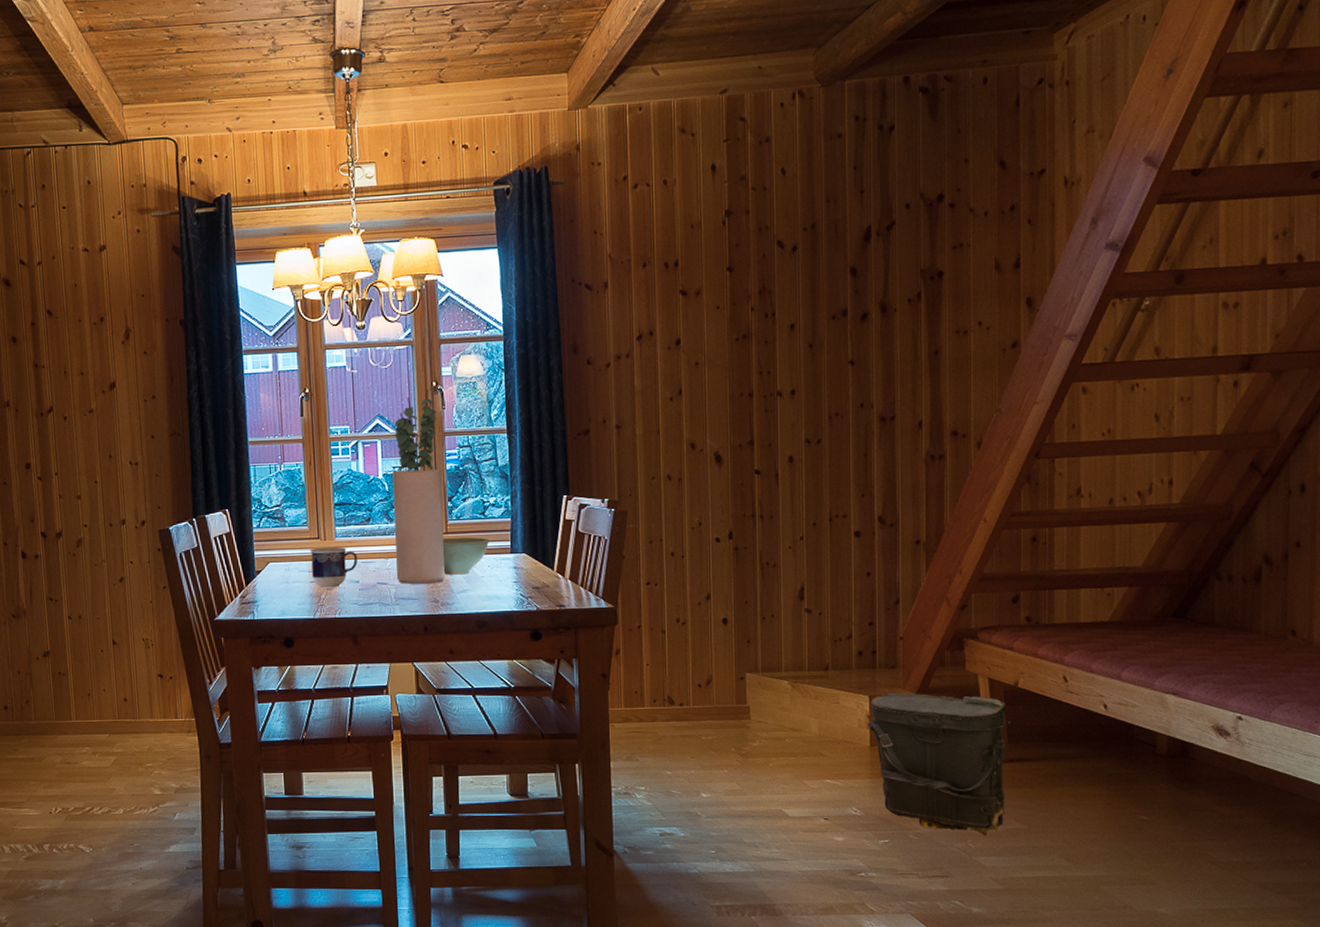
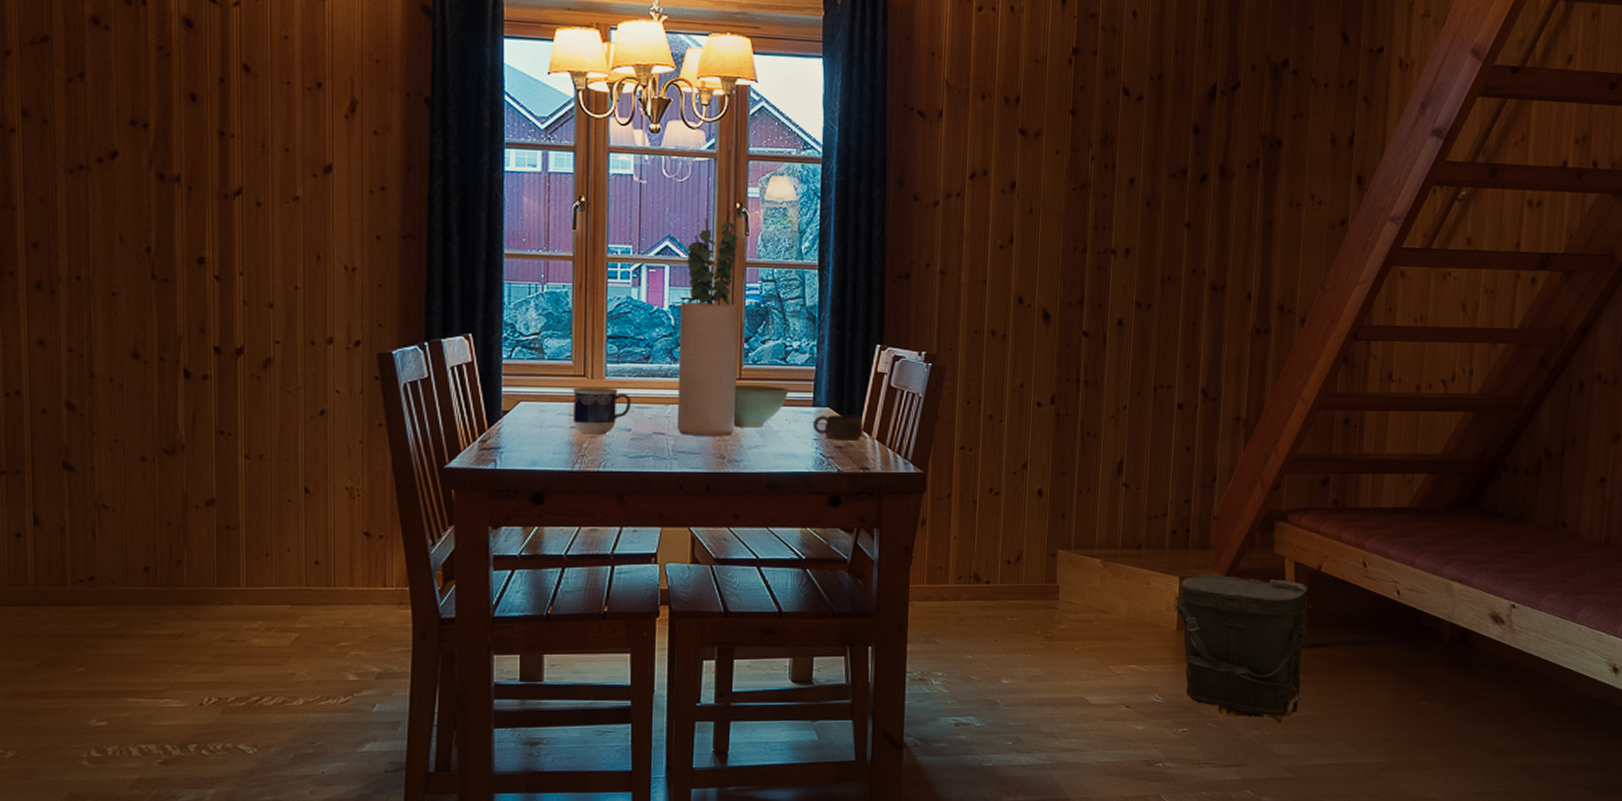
cup: none [511,559,557,582] -> present [812,415,864,441]

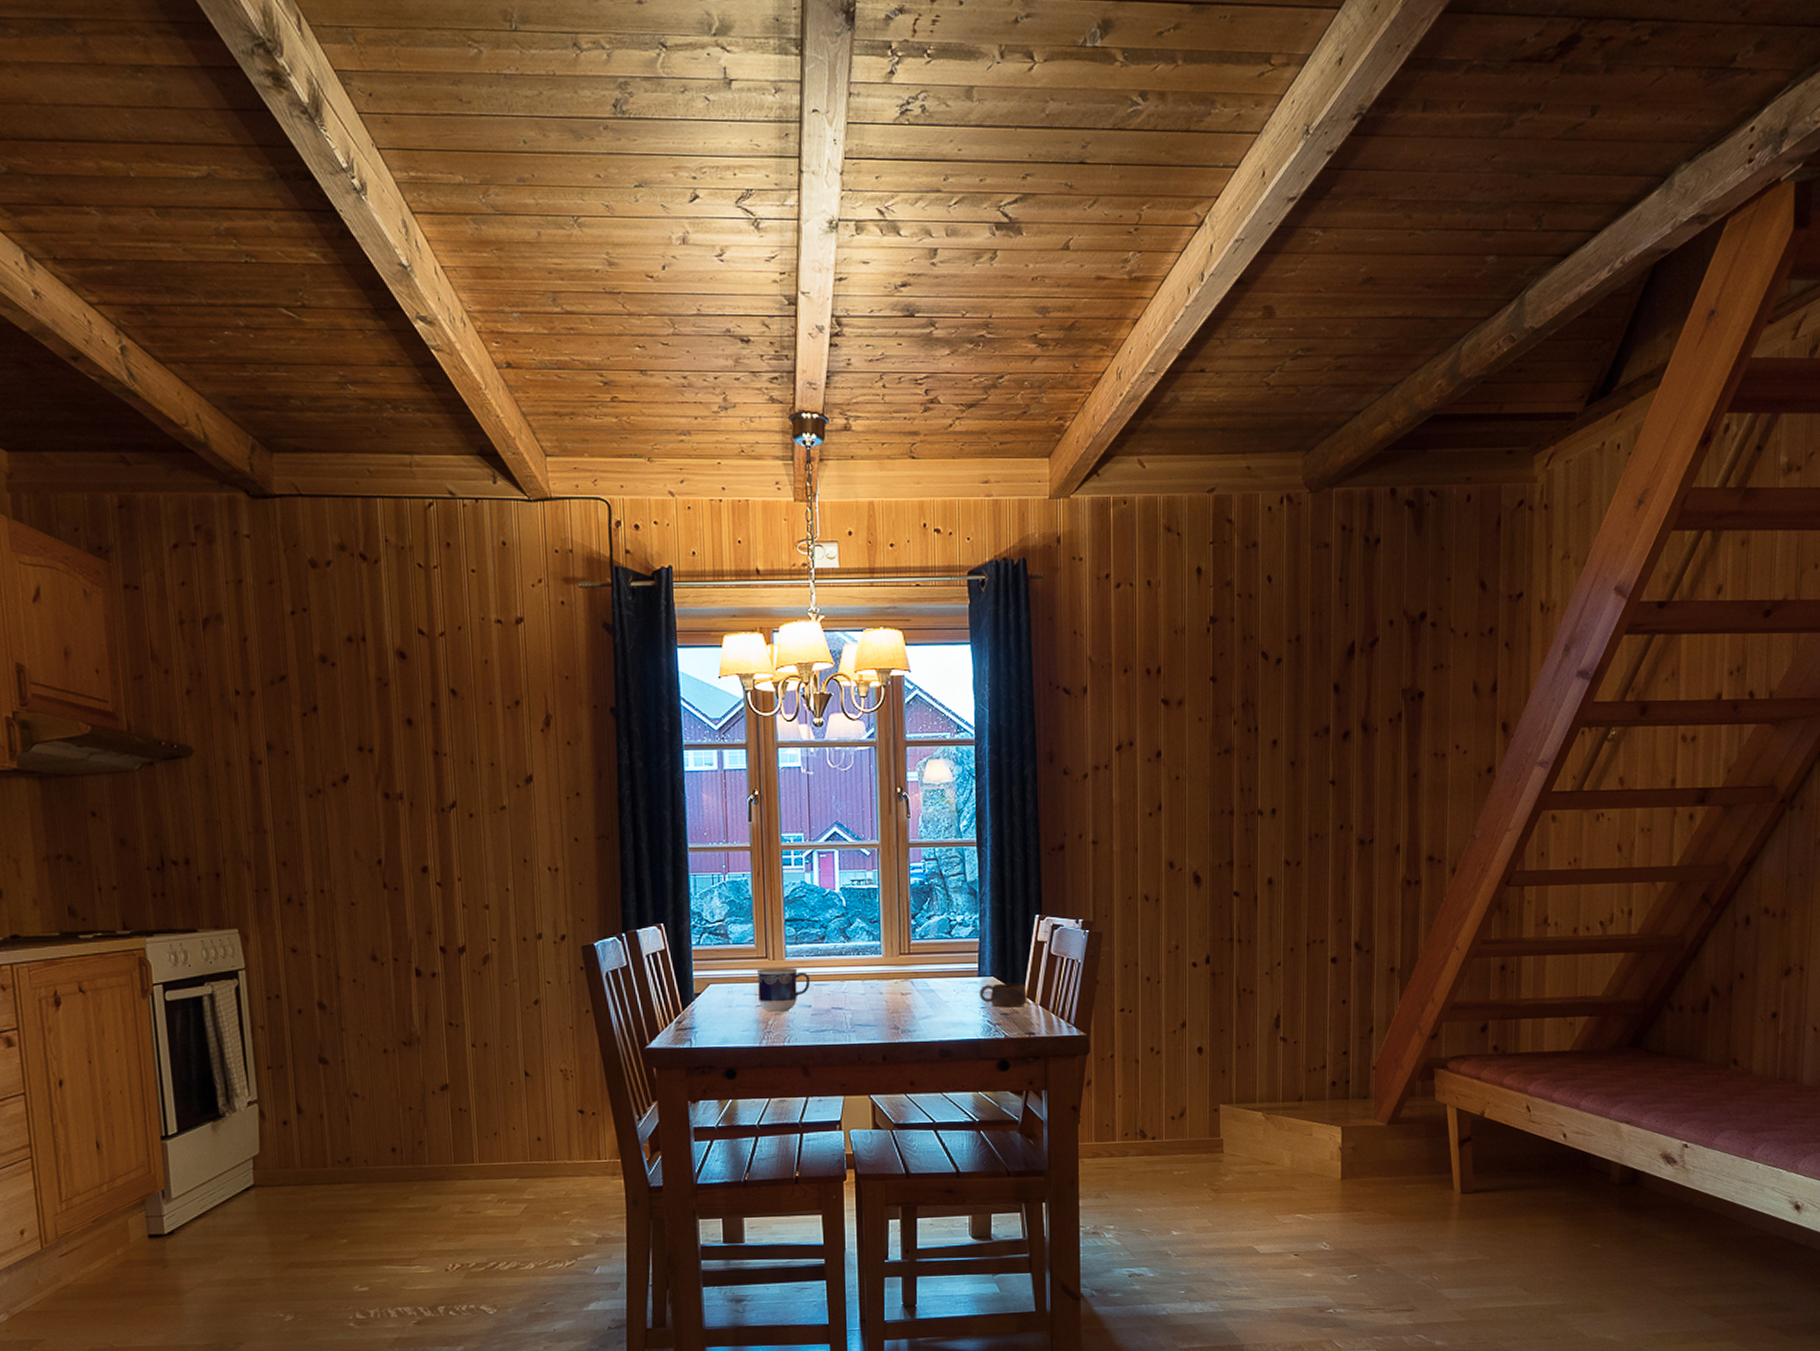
vase: present [676,211,739,436] -> none [851,795,907,1009]
bowl: present [733,384,790,429] -> none [904,958,956,1001]
bag: present [1176,574,1311,724] -> none [1339,1123,1476,1268]

